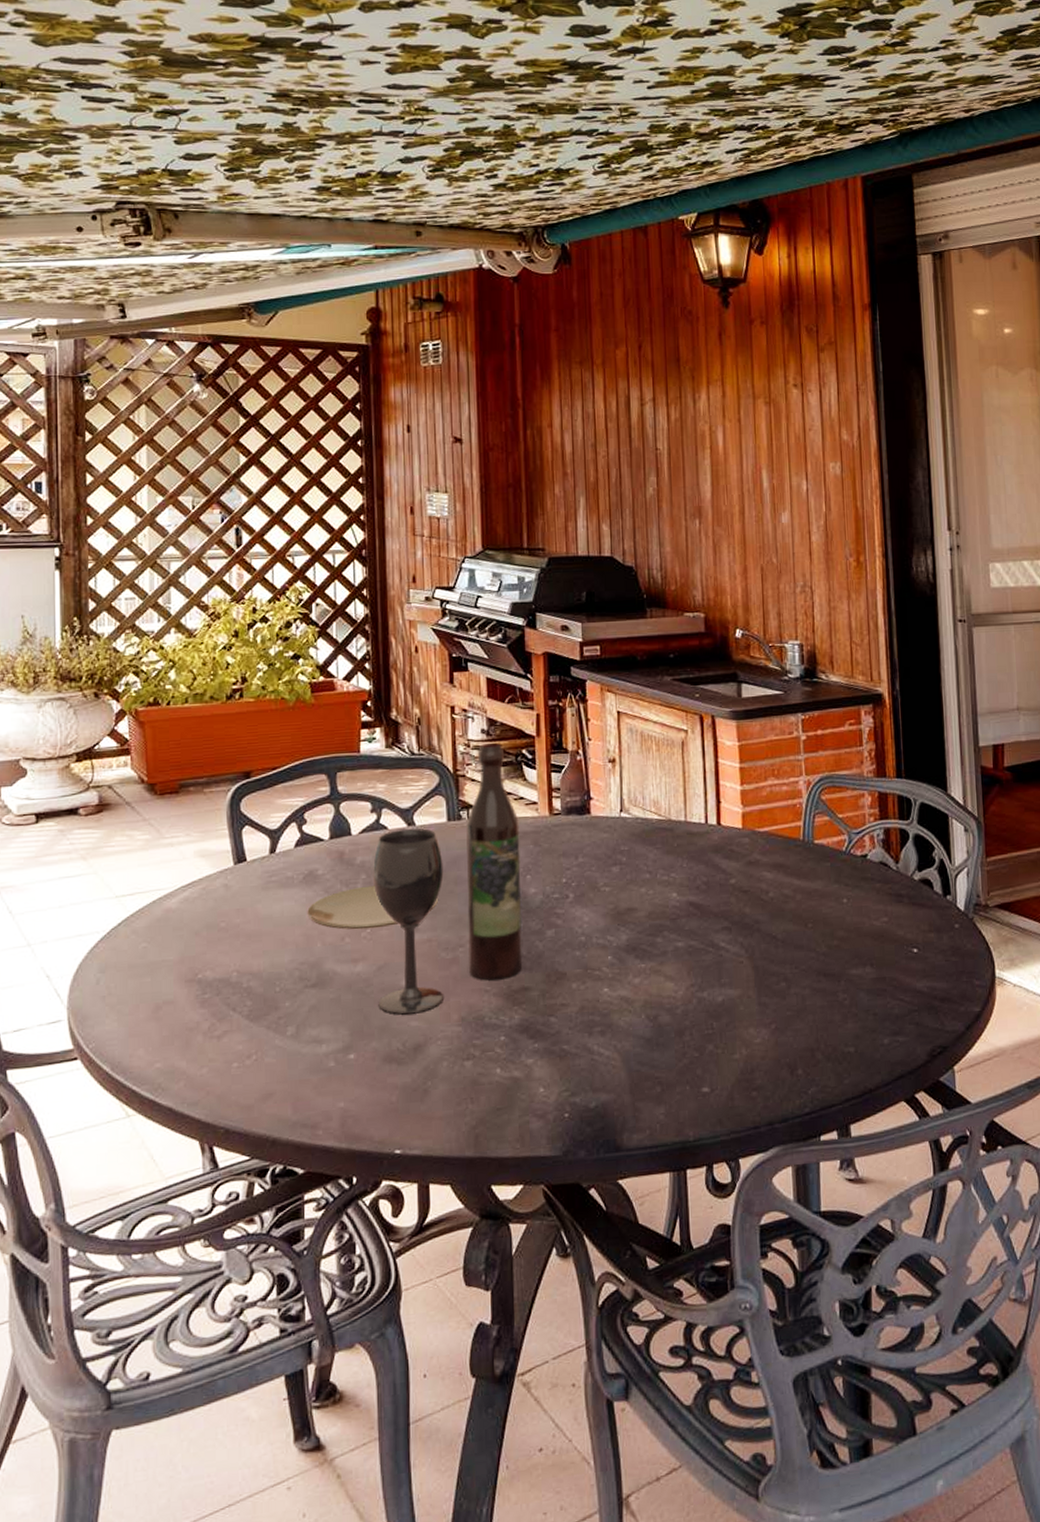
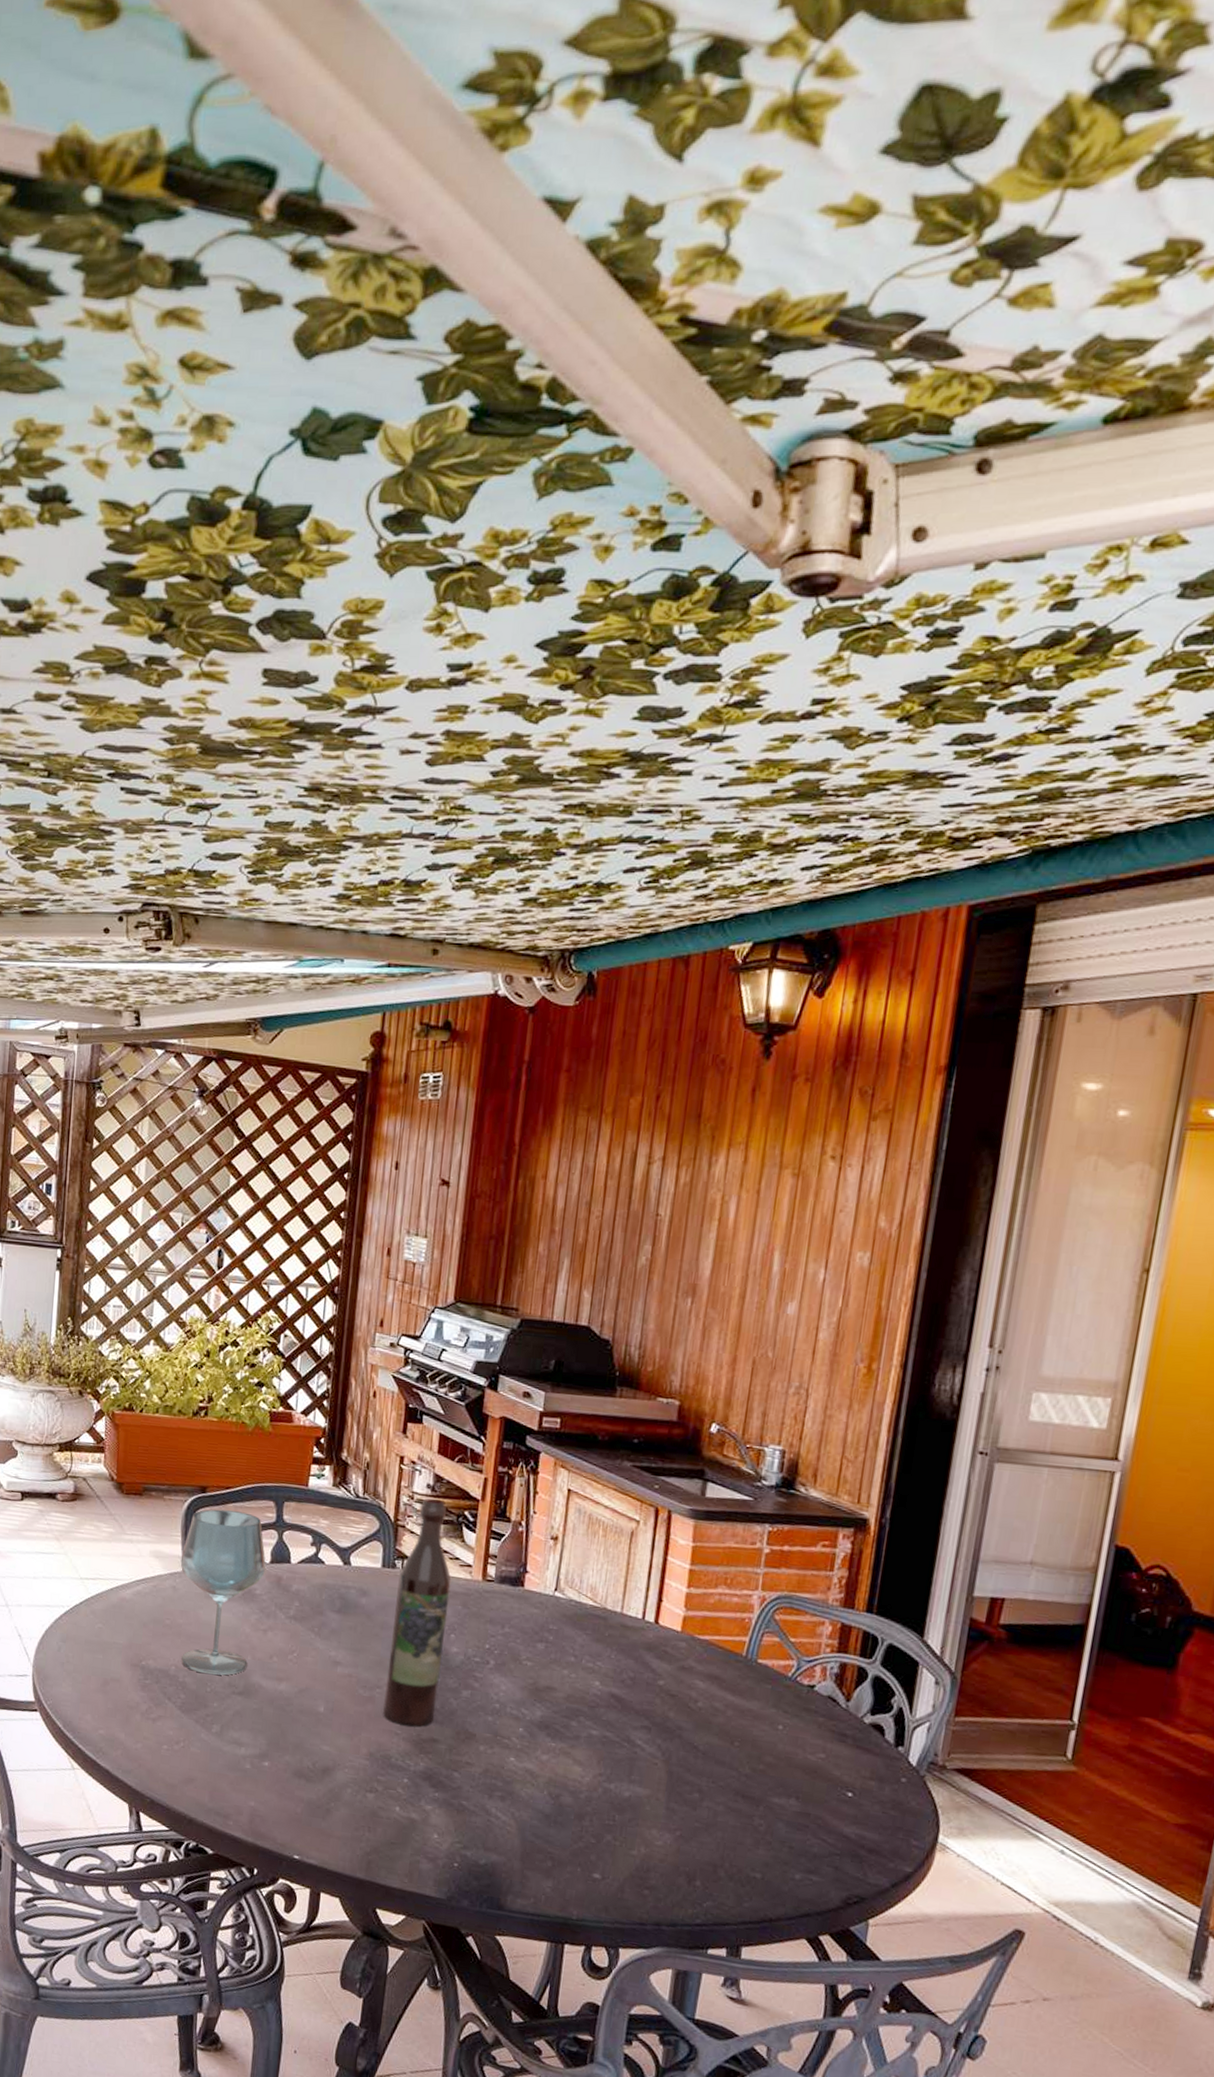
wine glass: none [230,791,325,973] -> present [180,1509,266,1676]
plate: present [307,885,439,930] -> none [242,1612,364,1655]
wine glass: present [372,828,444,1015] -> none [295,1566,373,1740]

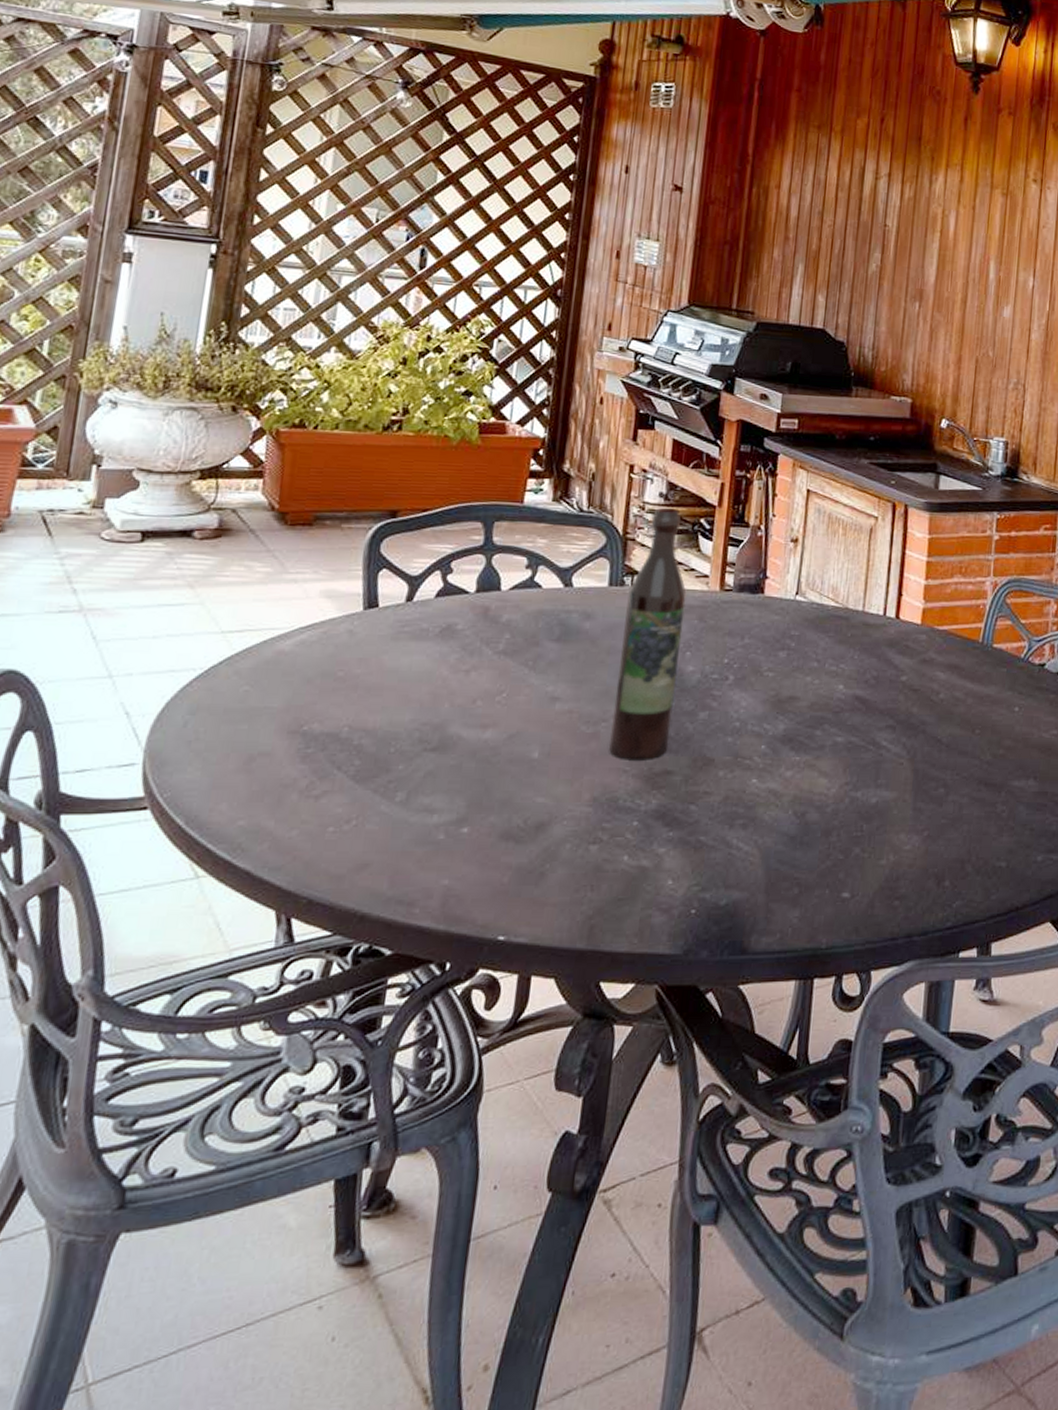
wine glass: present [180,1509,266,1676] -> none [357,535,471,732]

